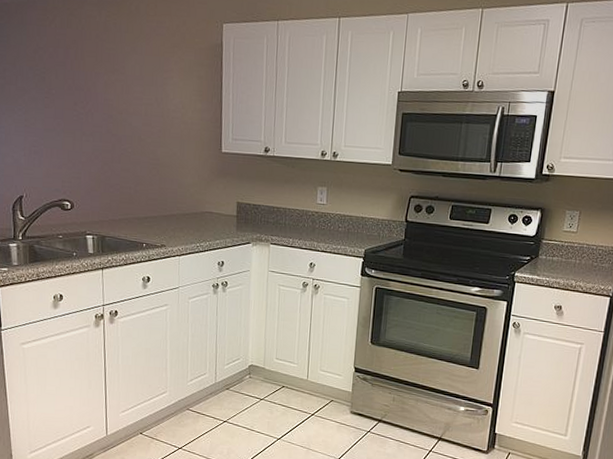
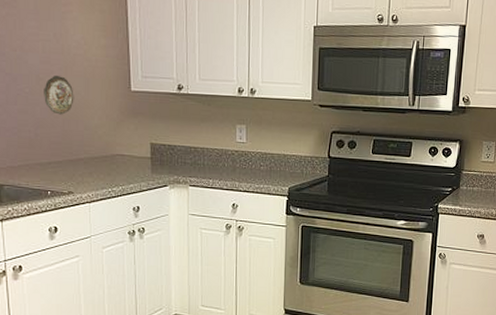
decorative plate: none [144,136,171,174] -> present [44,75,74,115]

